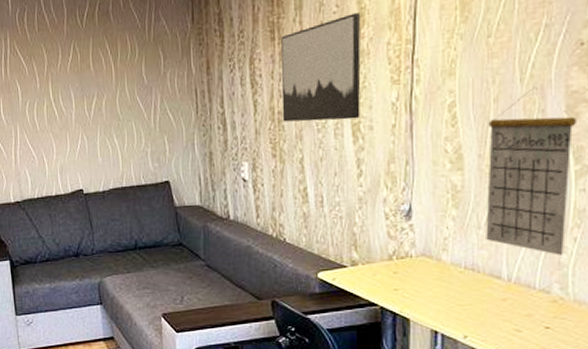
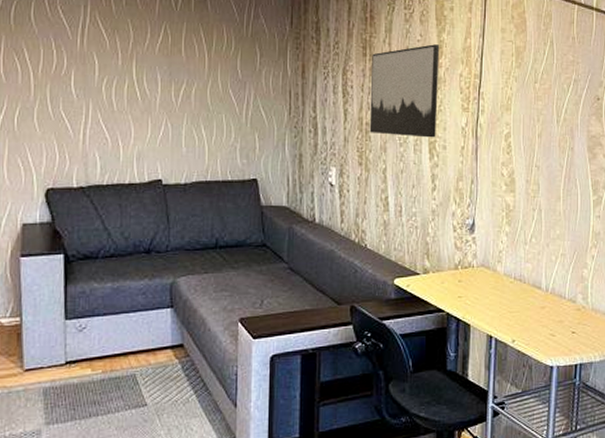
calendar: present [486,86,576,256] -> none [530,128,594,270]

